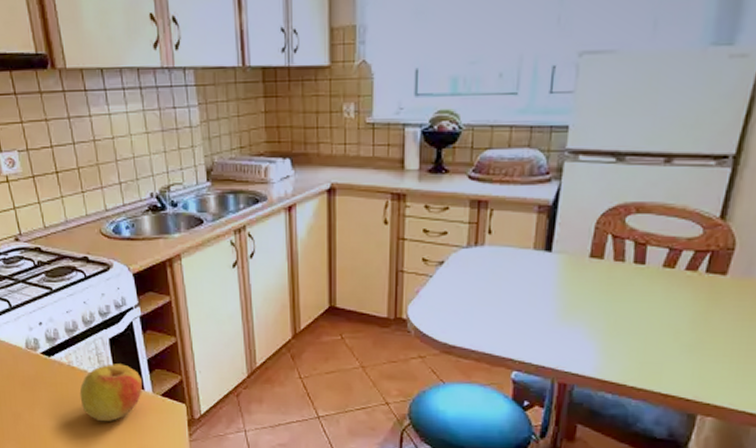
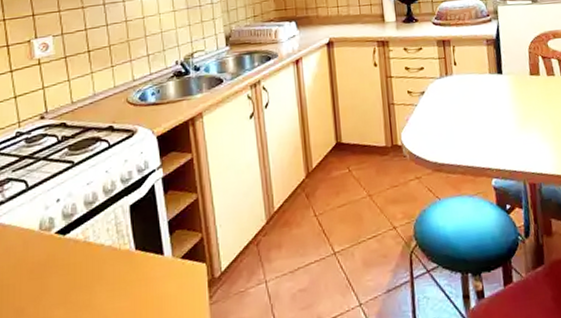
apple: present [79,364,142,422] -> none [94,230,162,301]

